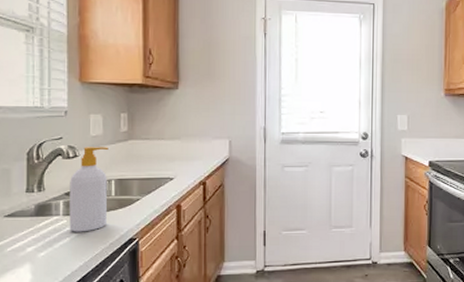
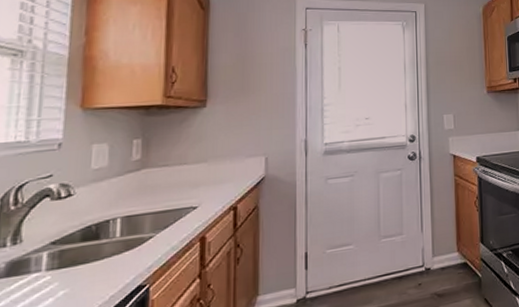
soap bottle: present [69,147,109,232] -> none [54,180,115,290]

